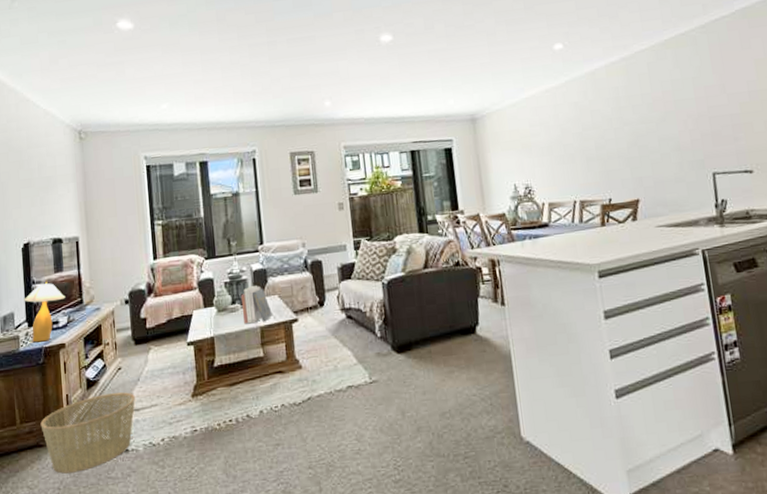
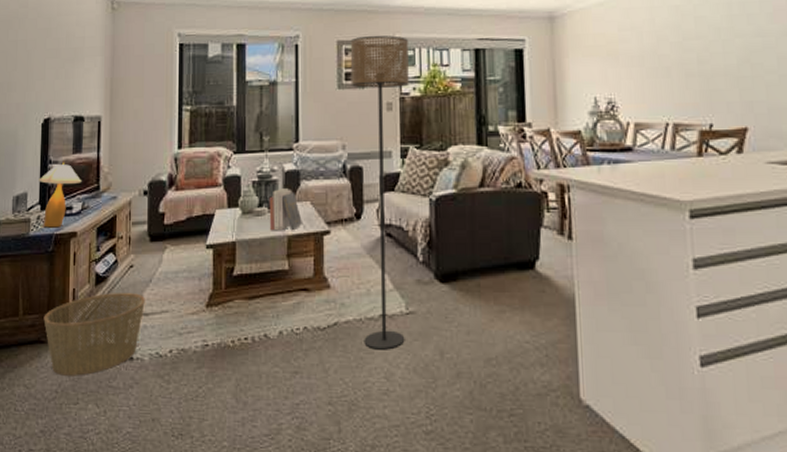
floor lamp: none [301,144,371,417] -> present [350,35,409,350]

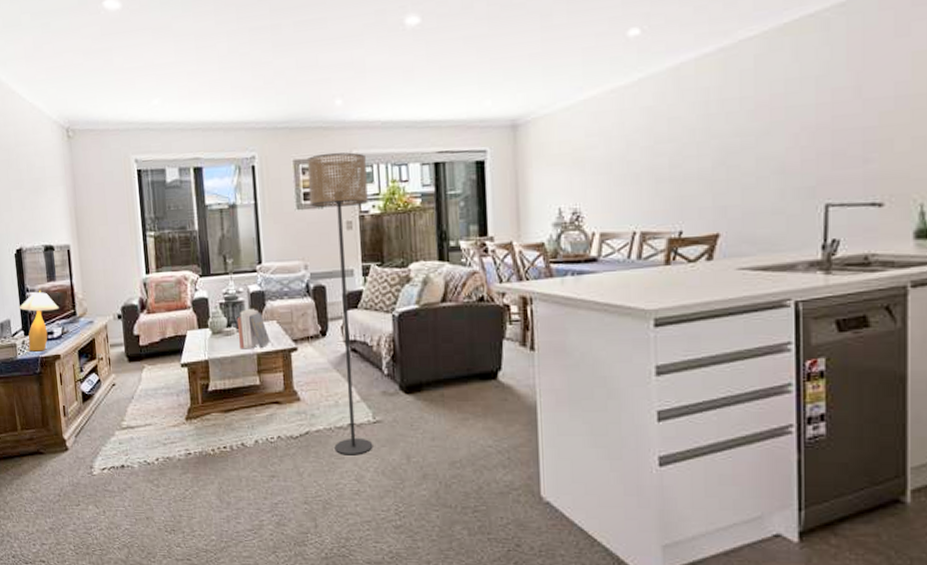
basket: present [43,293,145,376] -> none [40,409,130,482]

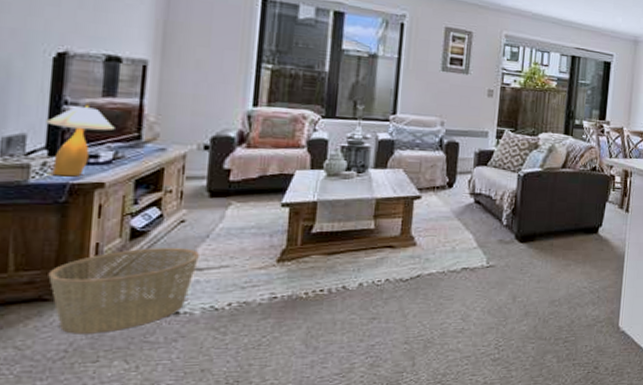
basket: none [40,409,130,482] -> present [48,248,199,334]
books: present [236,308,270,349] -> none [357,154,393,194]
floor lamp: present [306,152,373,455] -> none [445,27,514,297]

